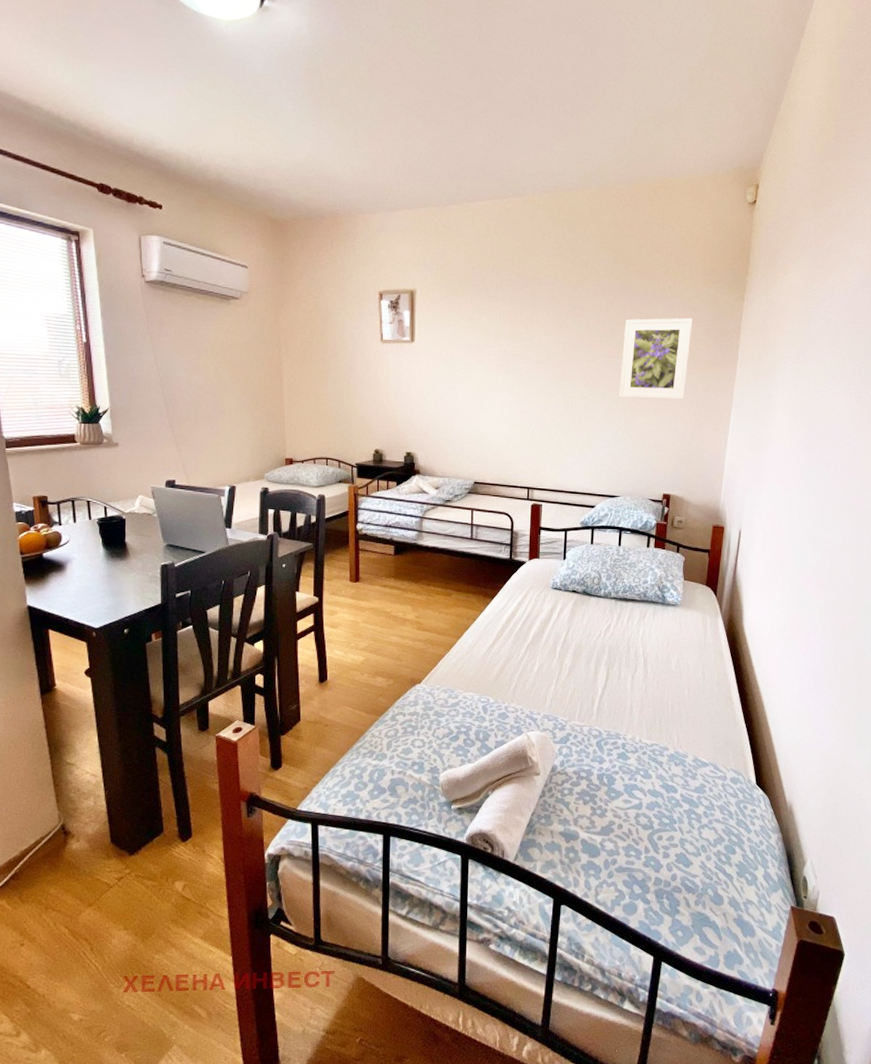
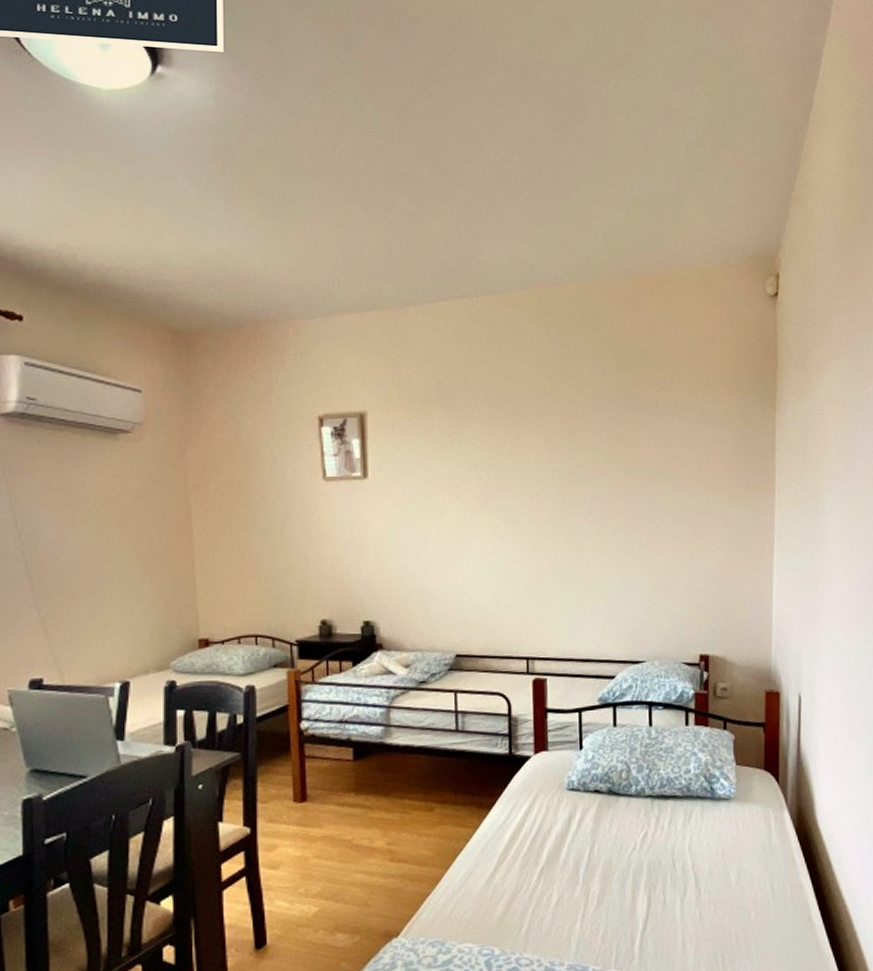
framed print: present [619,317,693,400] -> none [633,433,717,536]

